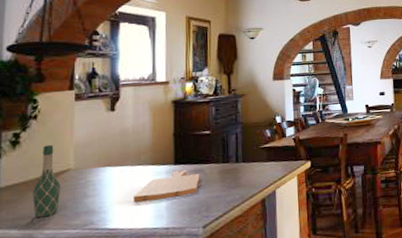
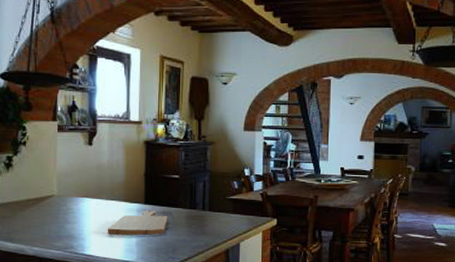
wine bottle: present [32,144,61,218] -> none [23,170,47,236]

